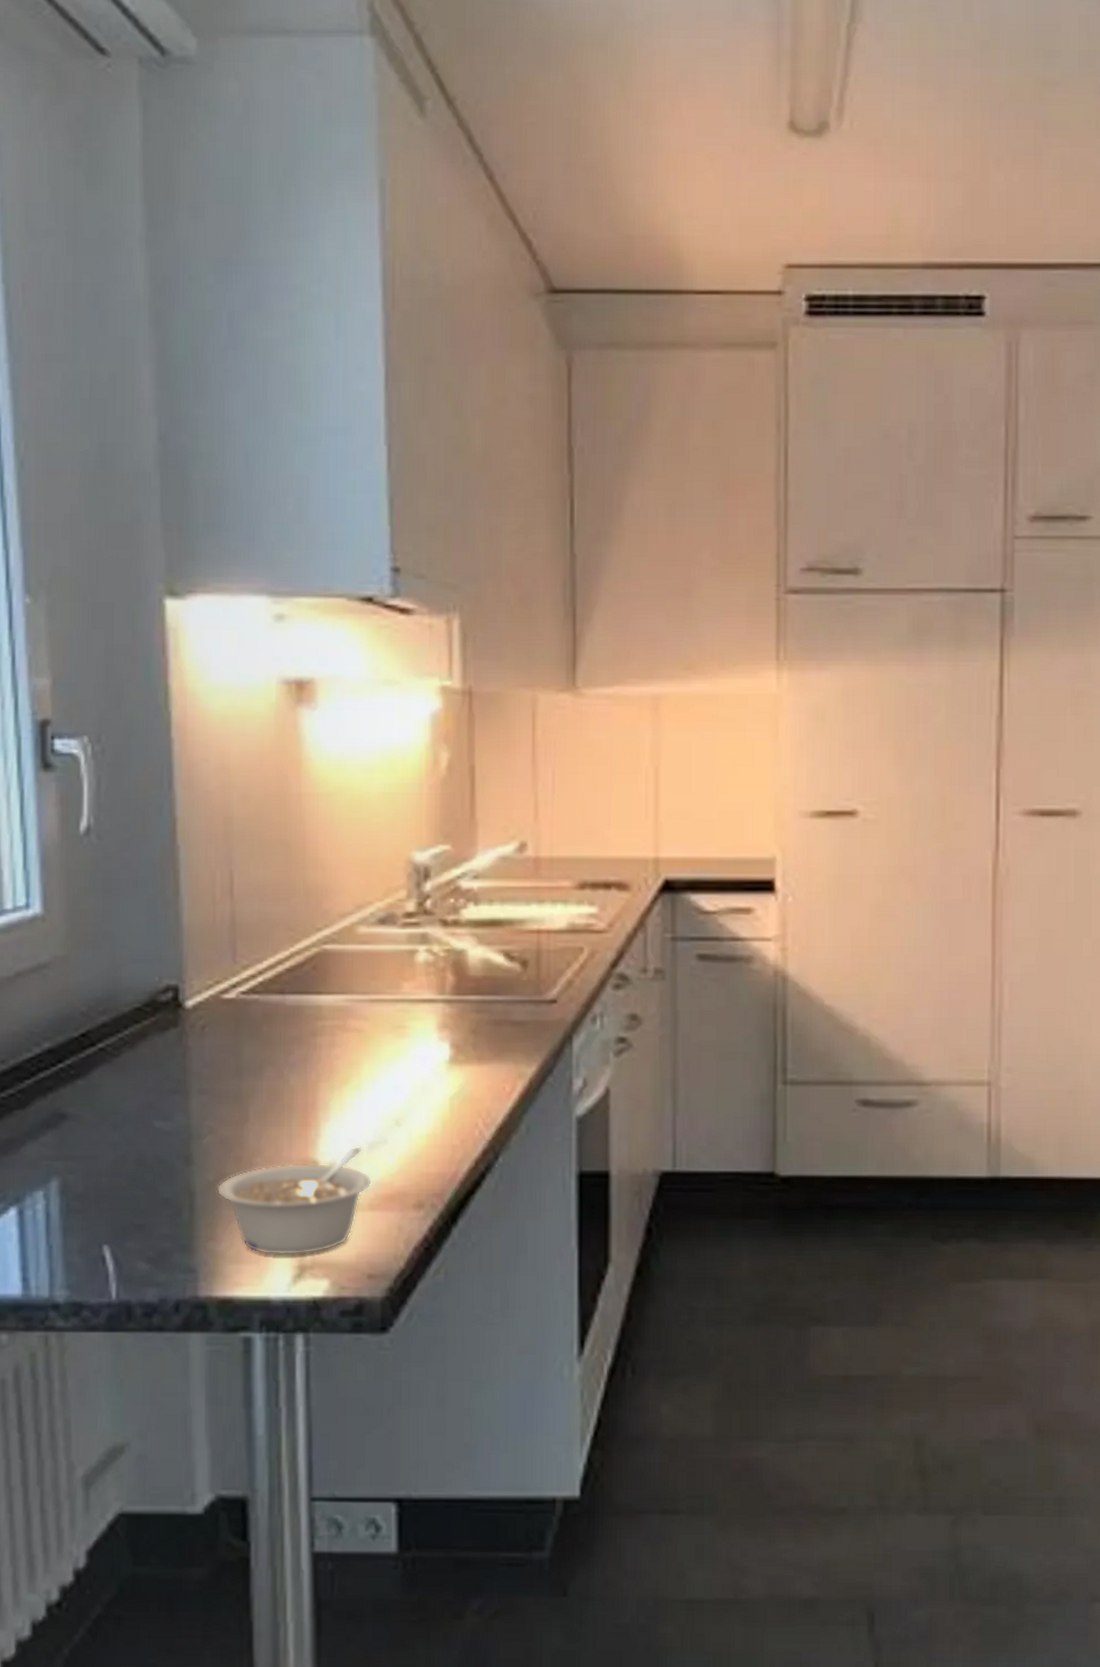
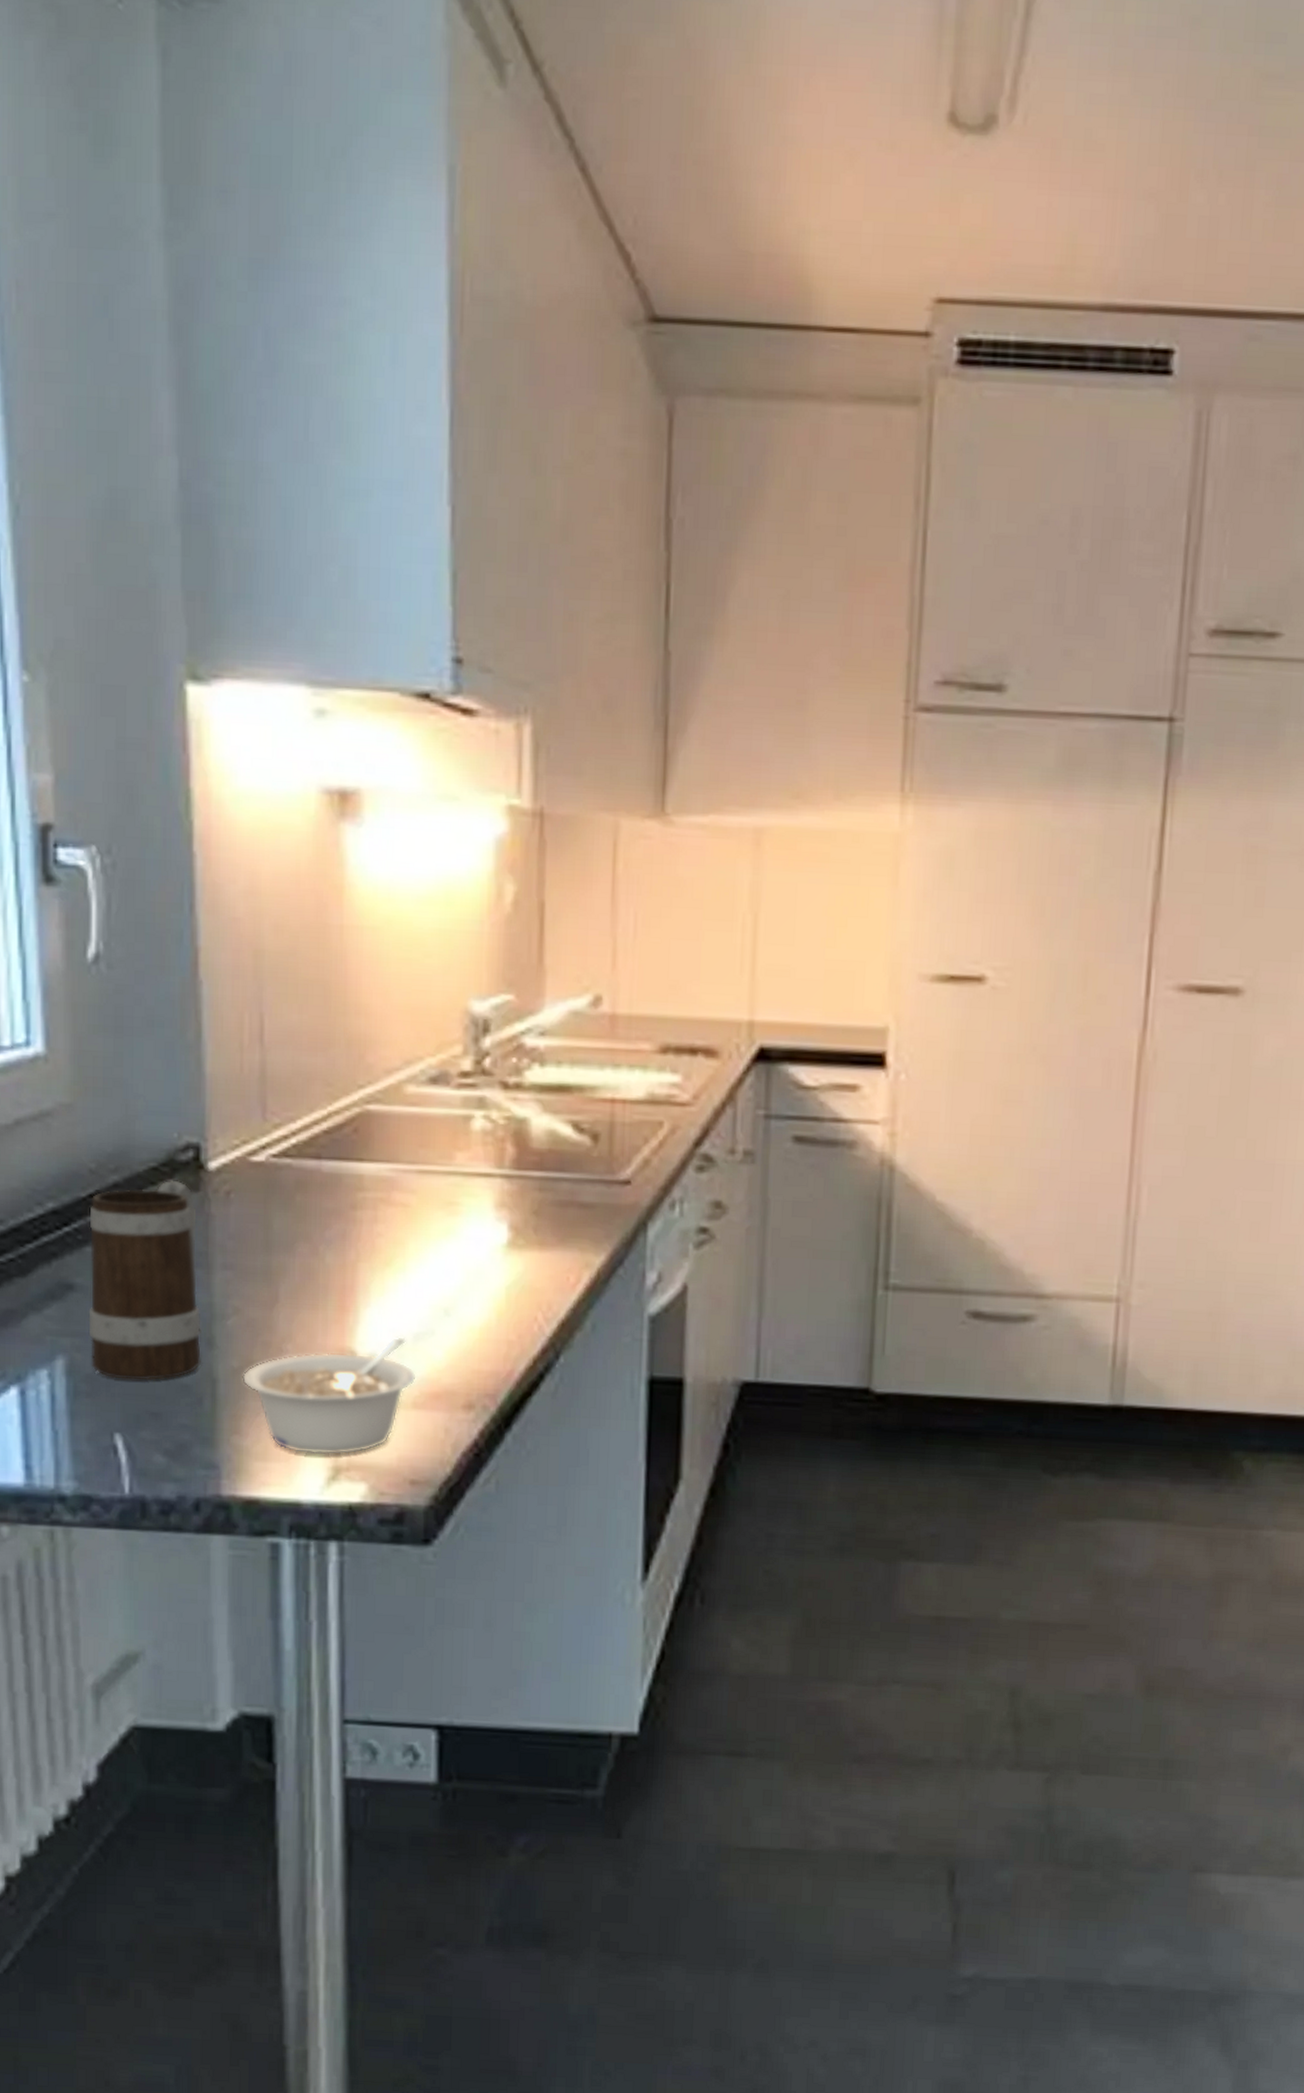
mug: none [80,1018,181,1196] -> present [88,1180,202,1381]

